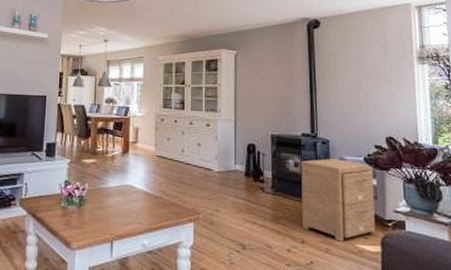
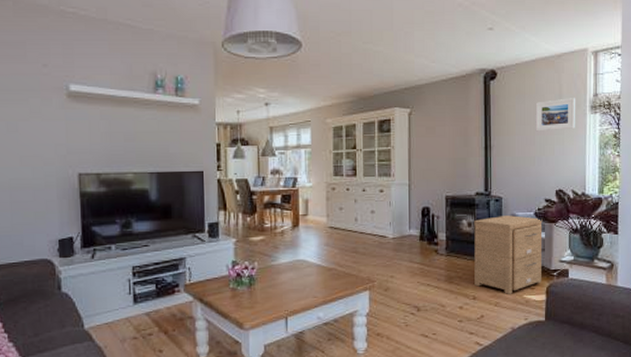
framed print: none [360,48,403,79] -> present [535,98,575,132]

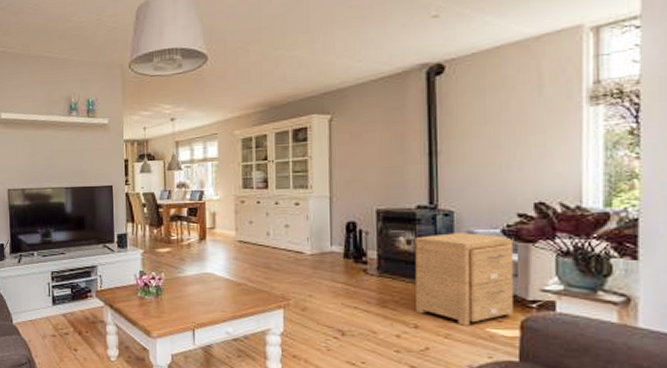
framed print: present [535,98,575,132] -> none [501,88,564,132]

